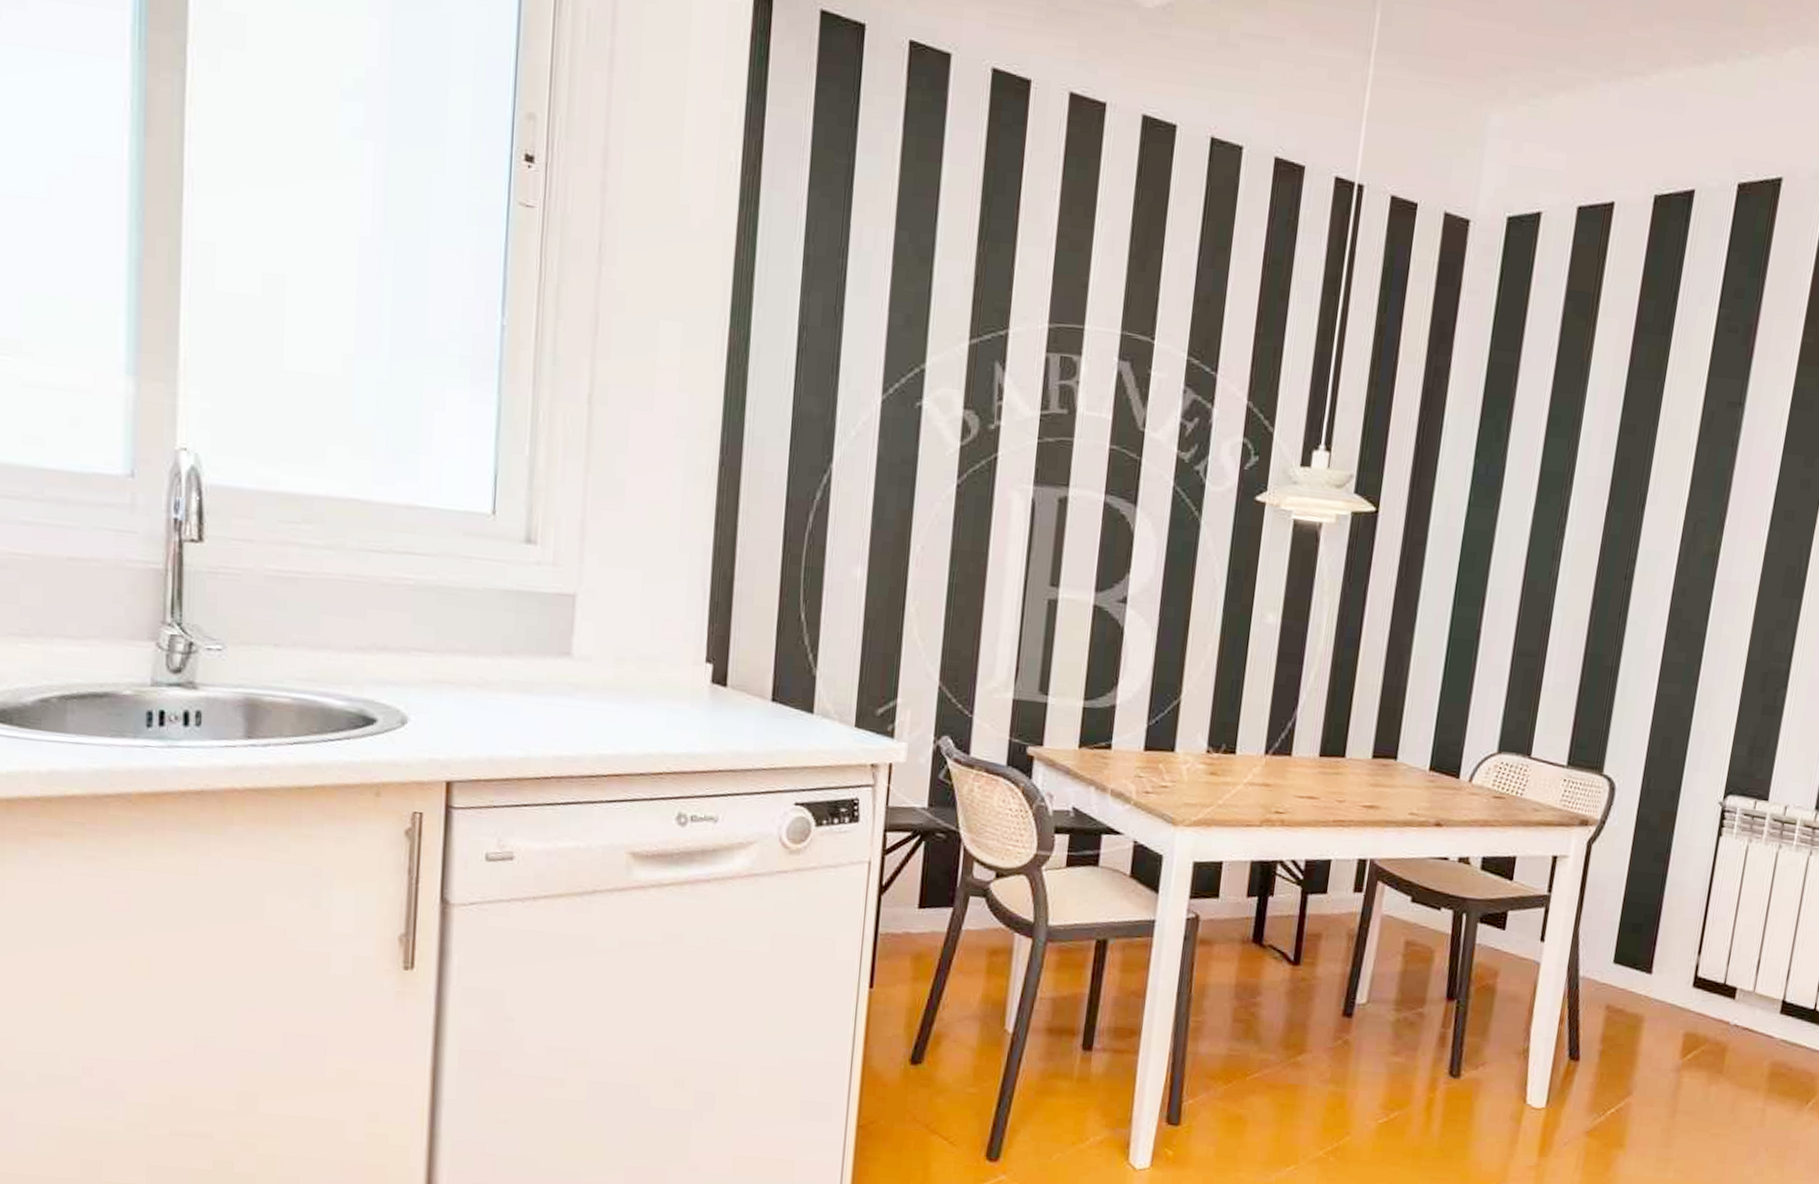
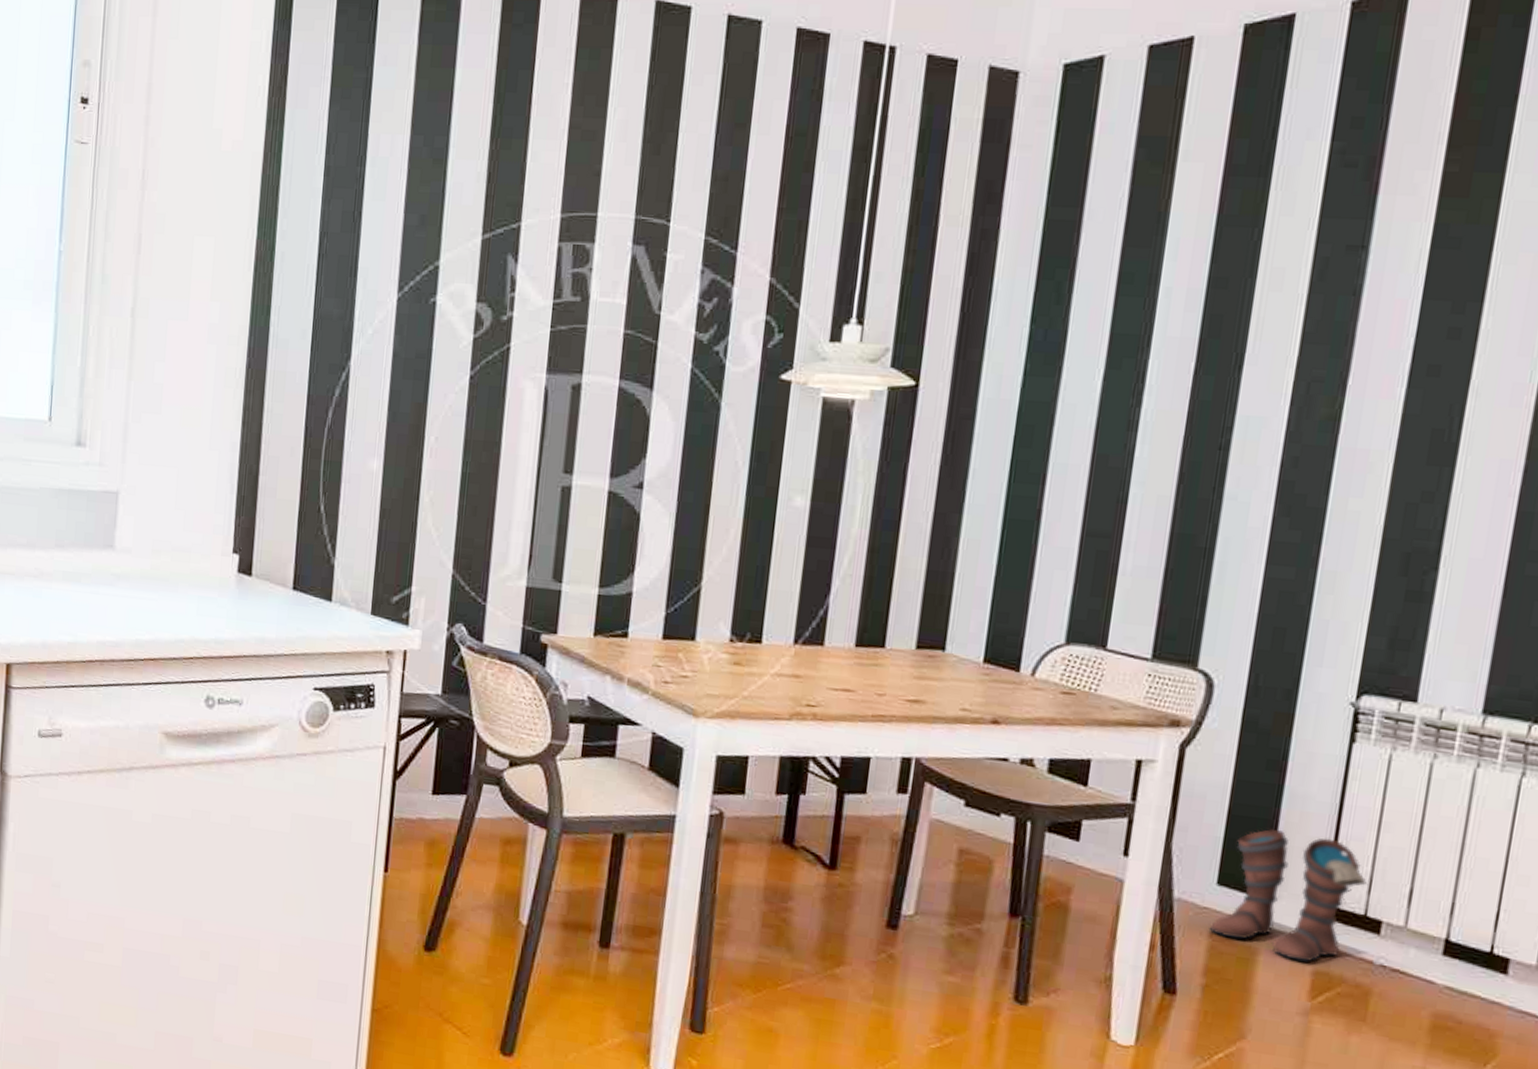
boots: none [1606,912,1728,1026] -> present [1208,828,1368,962]

